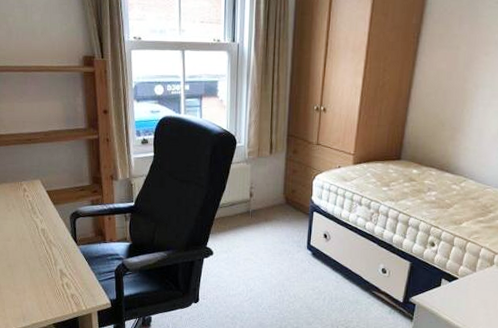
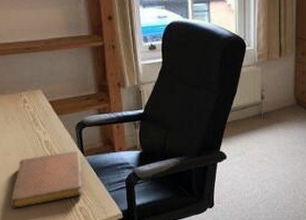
notebook: none [9,239,75,292] -> present [10,150,83,208]

